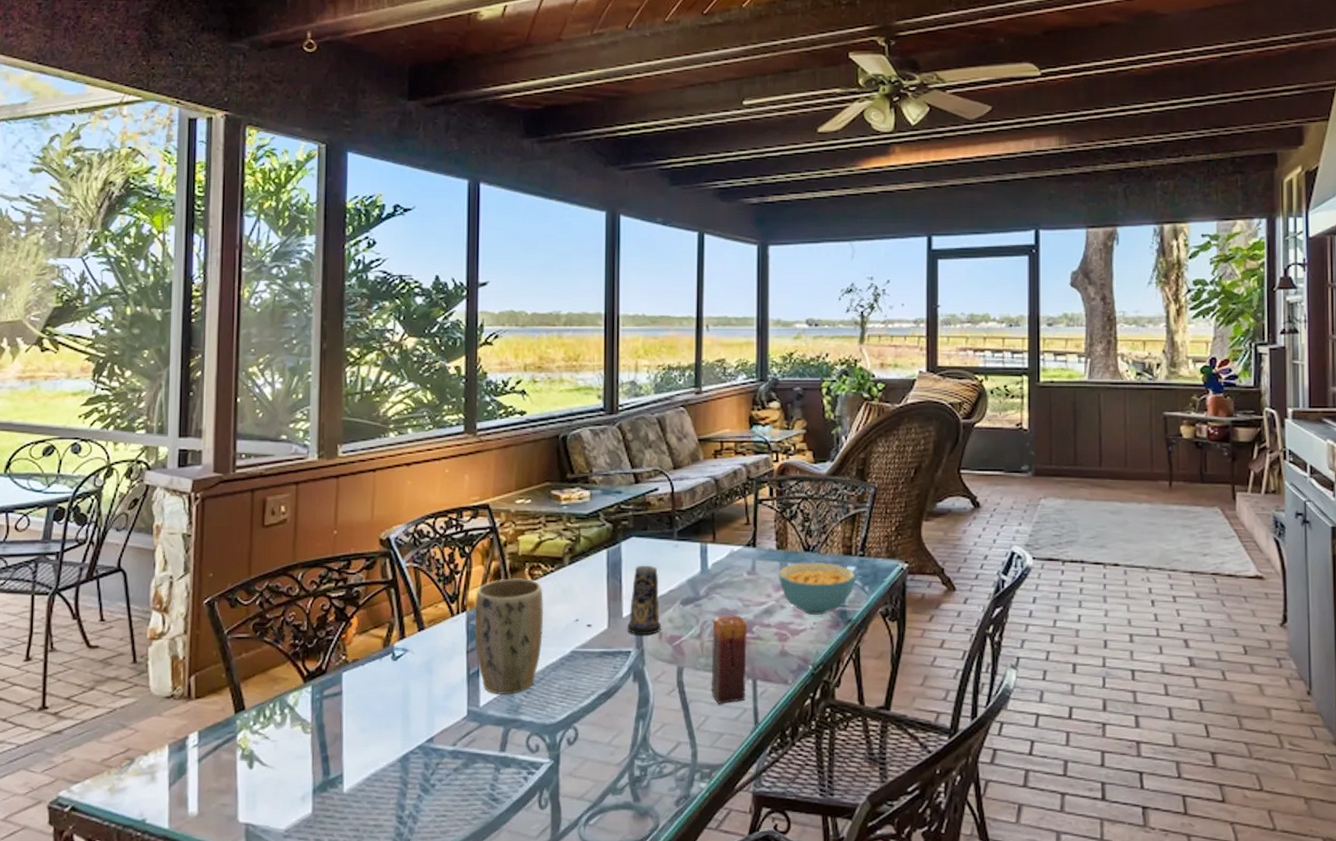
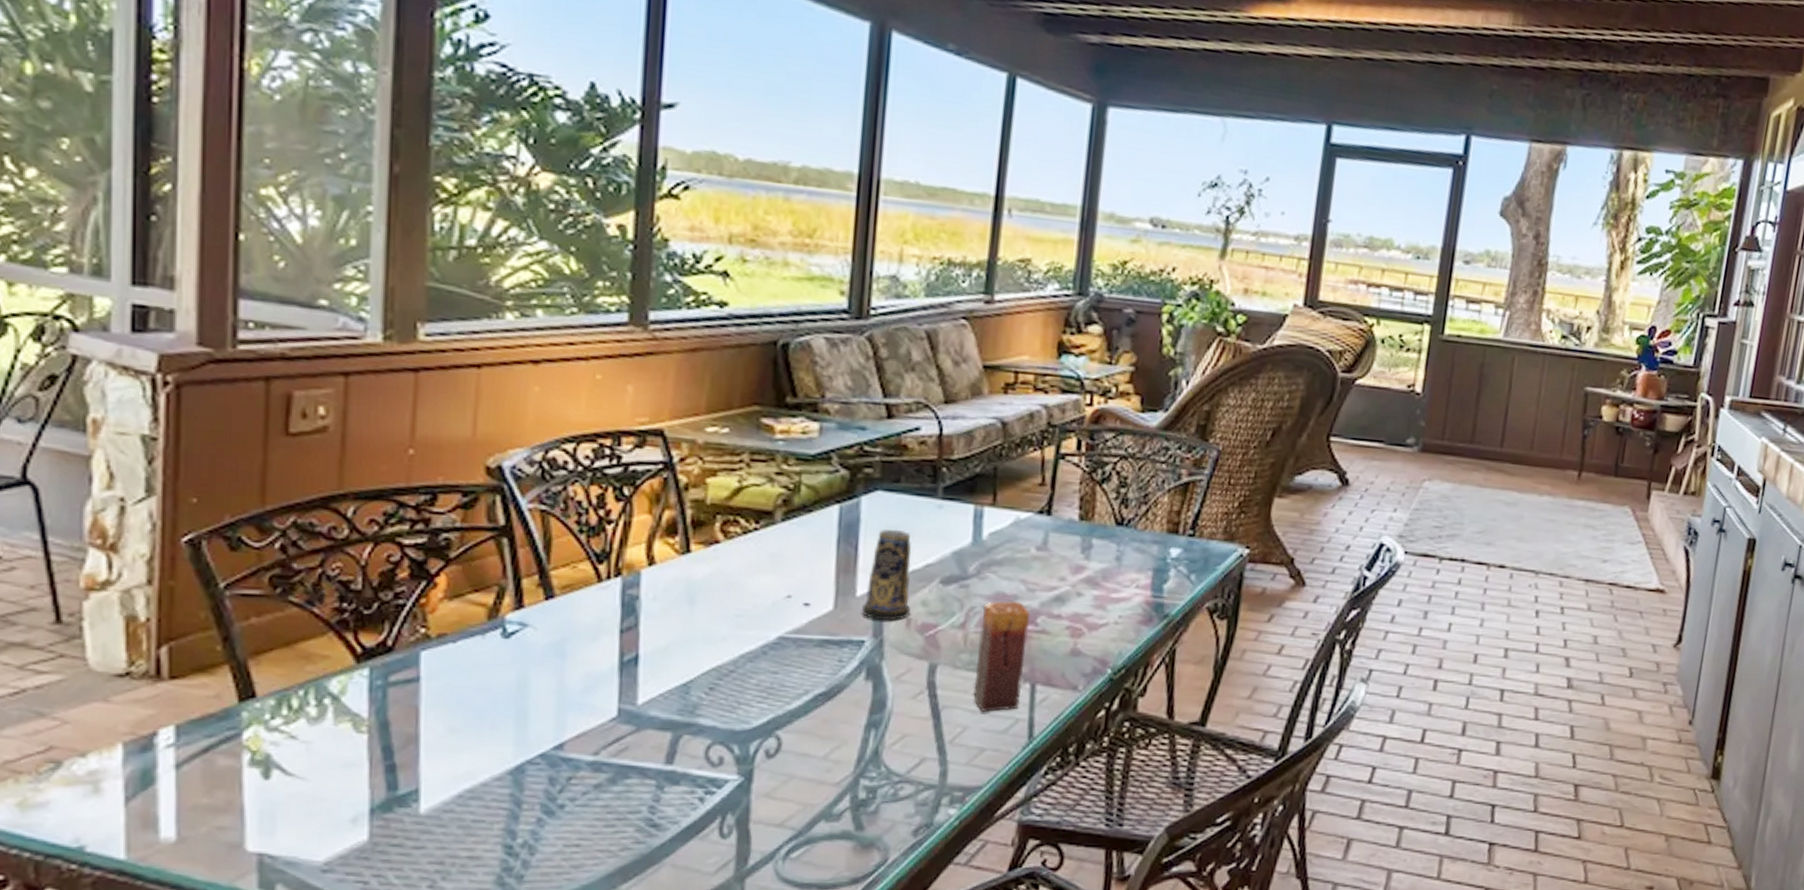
plant pot: present [474,578,544,695] -> none [633,535,741,691]
cereal bowl: present [778,562,855,616] -> none [1077,539,1180,608]

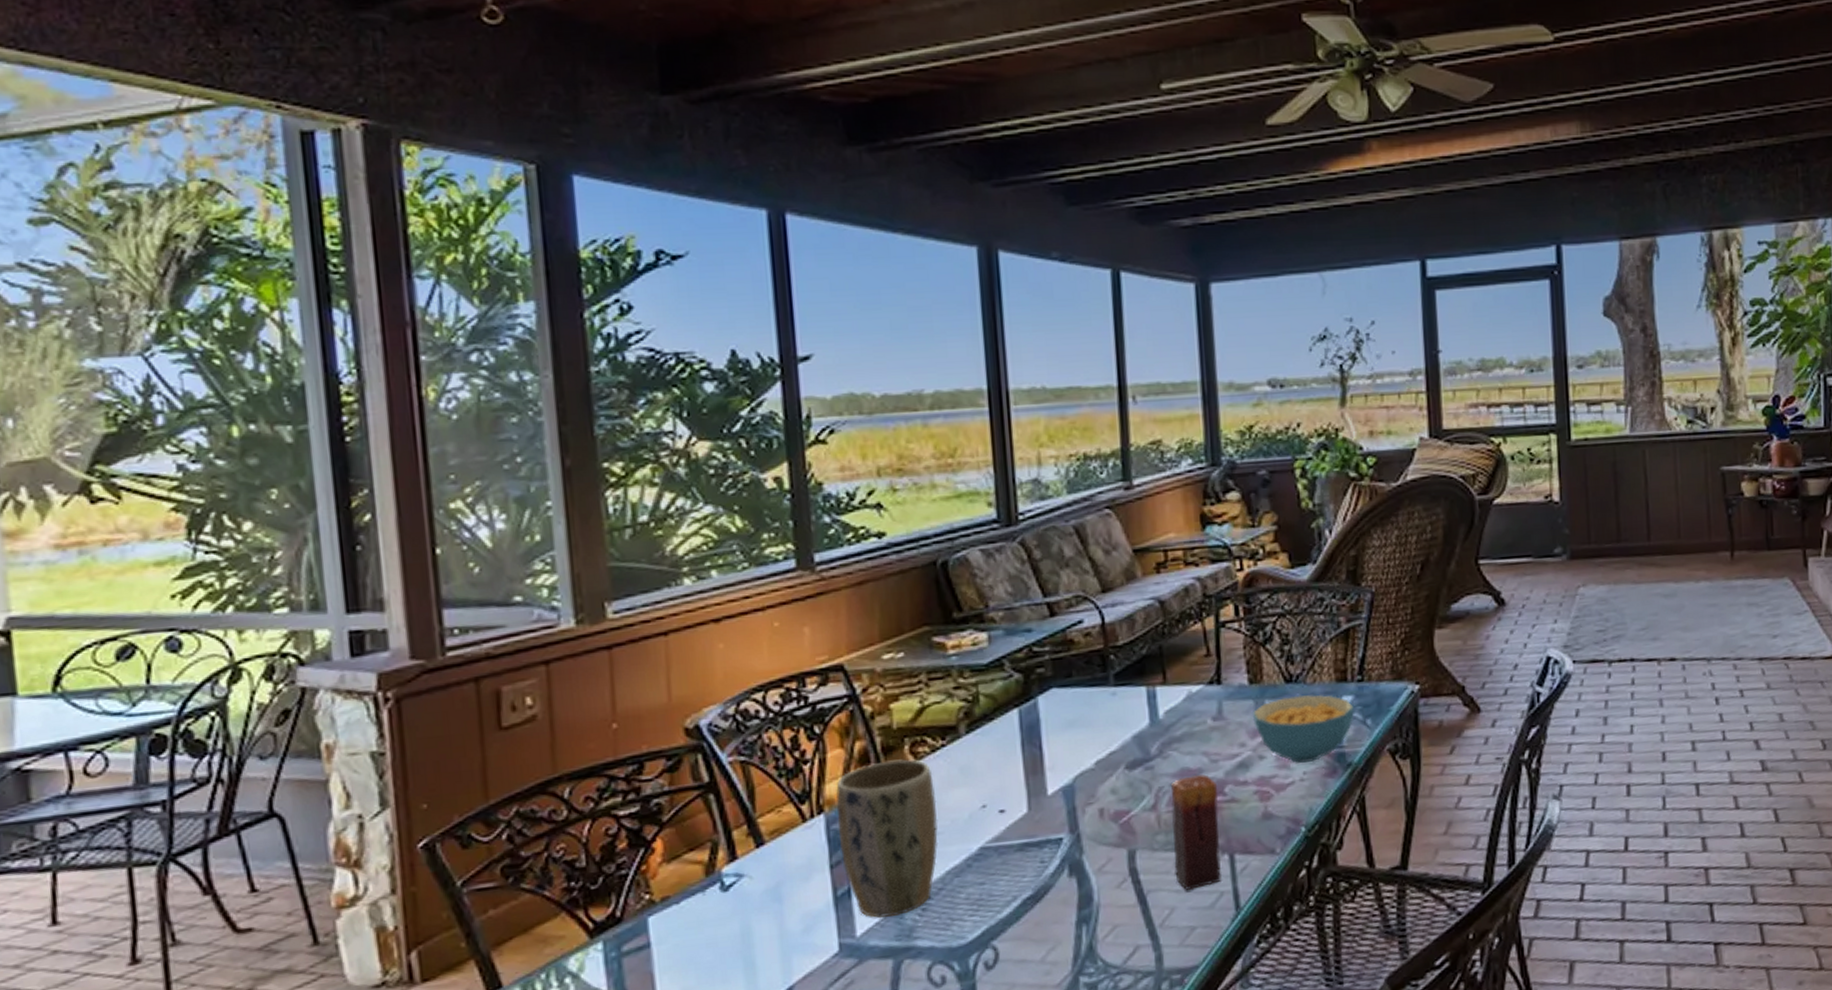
plant pot: none [633,535,741,691] -> present [835,759,939,919]
candle: present [862,529,912,621] -> none [1055,723,1101,816]
cereal bowl: none [1077,539,1180,608] -> present [1253,694,1354,763]

